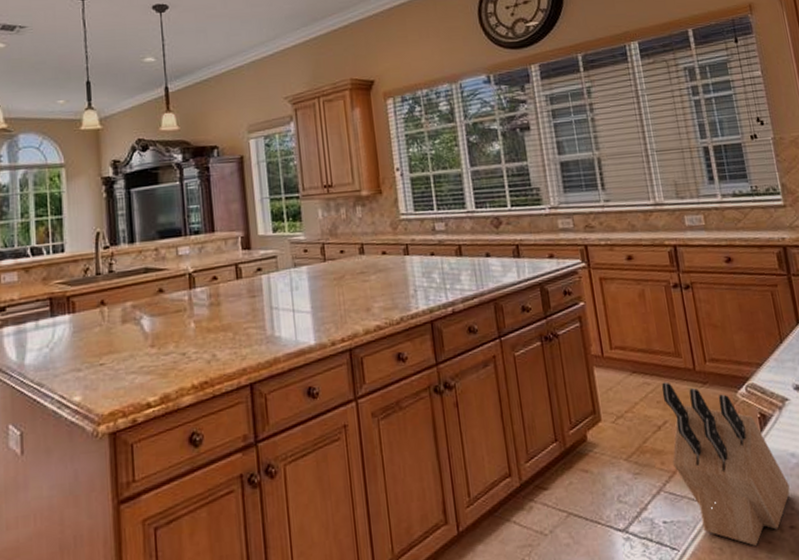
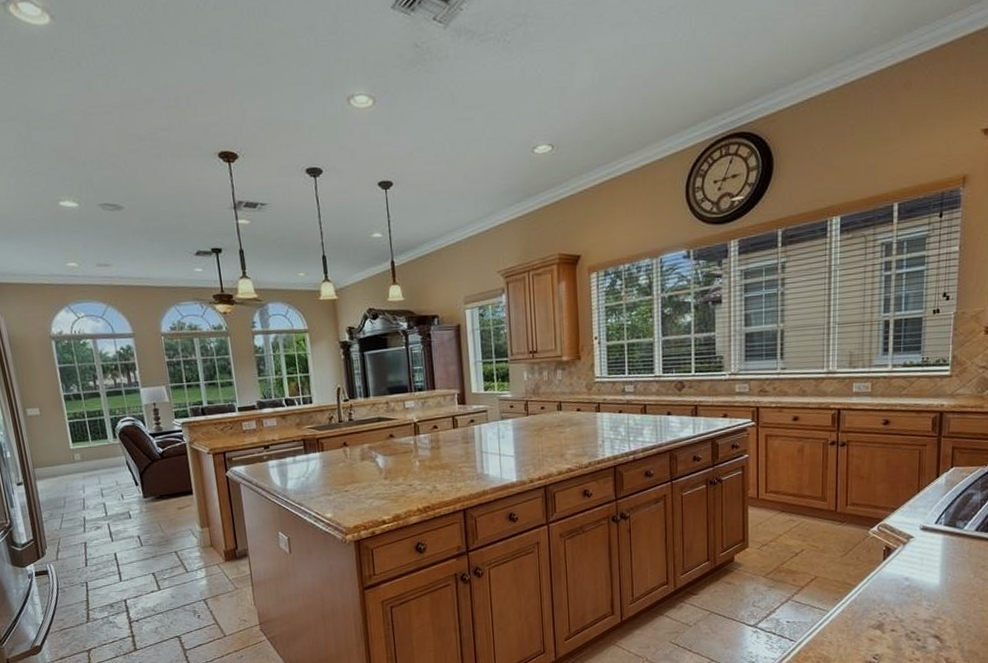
knife block: present [662,381,790,546] -> none [803,520,898,642]

